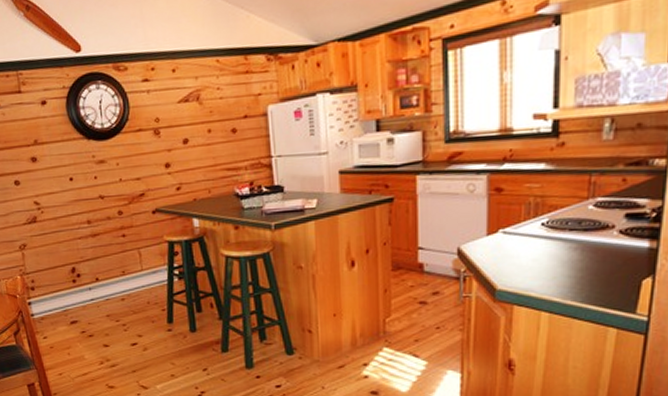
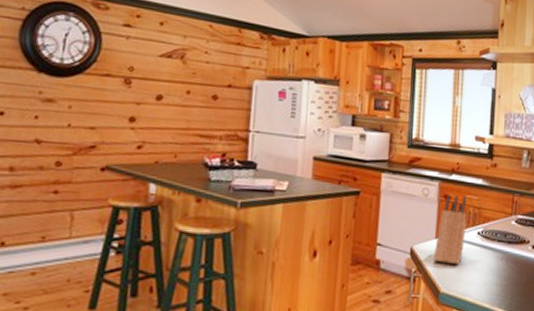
knife block: none [485,184,525,261] -> present [433,195,466,265]

